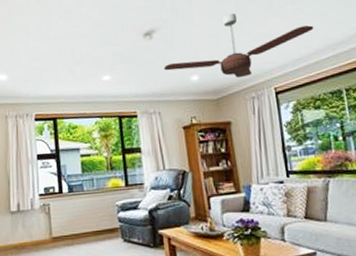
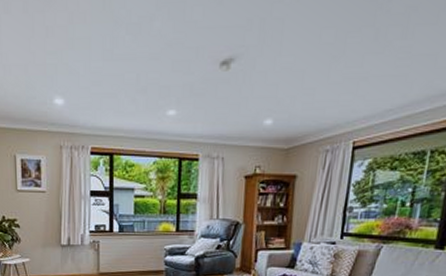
ceiling fan: present [163,13,314,78] -> none [236,44,419,127]

